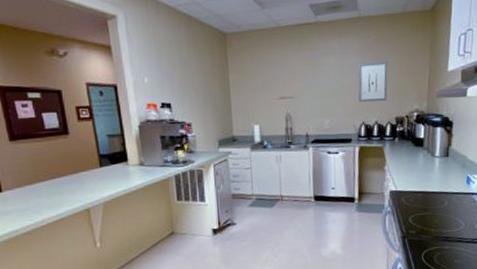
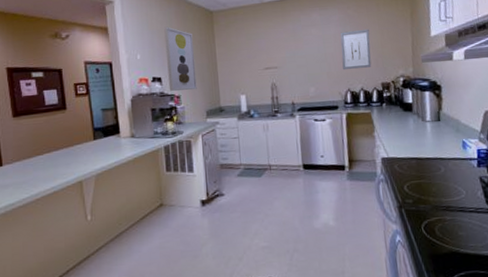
wall art: none [173,48,209,118] -> present [164,26,197,91]

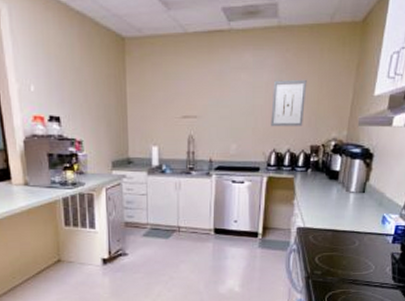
wall art: present [164,26,197,91] -> none [64,52,102,136]

